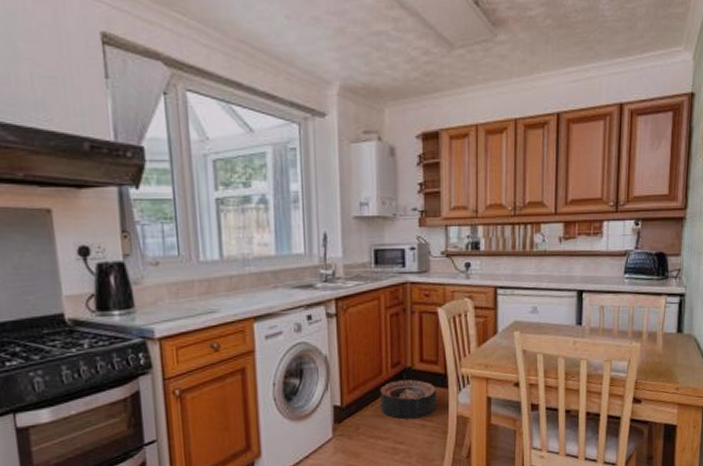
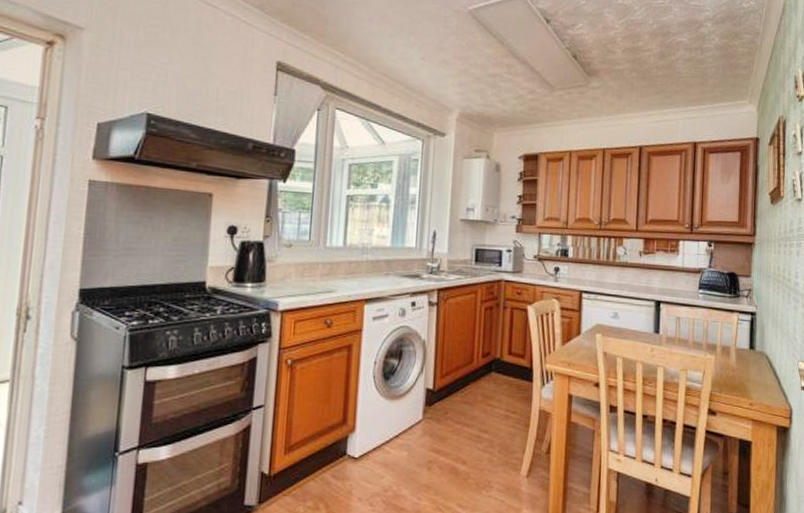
basket: present [380,379,436,420] -> none [468,370,522,409]

